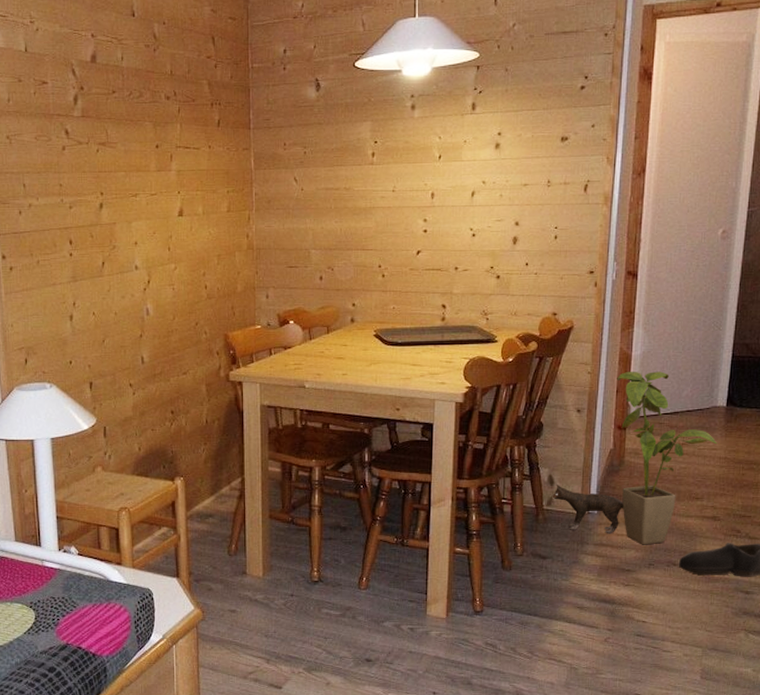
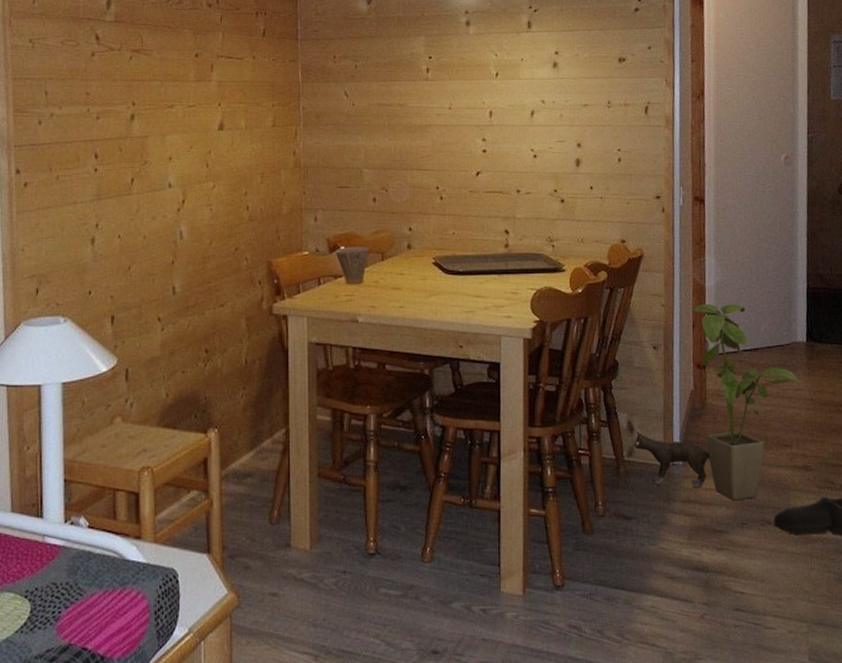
cup: none [285,320,316,355] -> present [335,246,370,285]

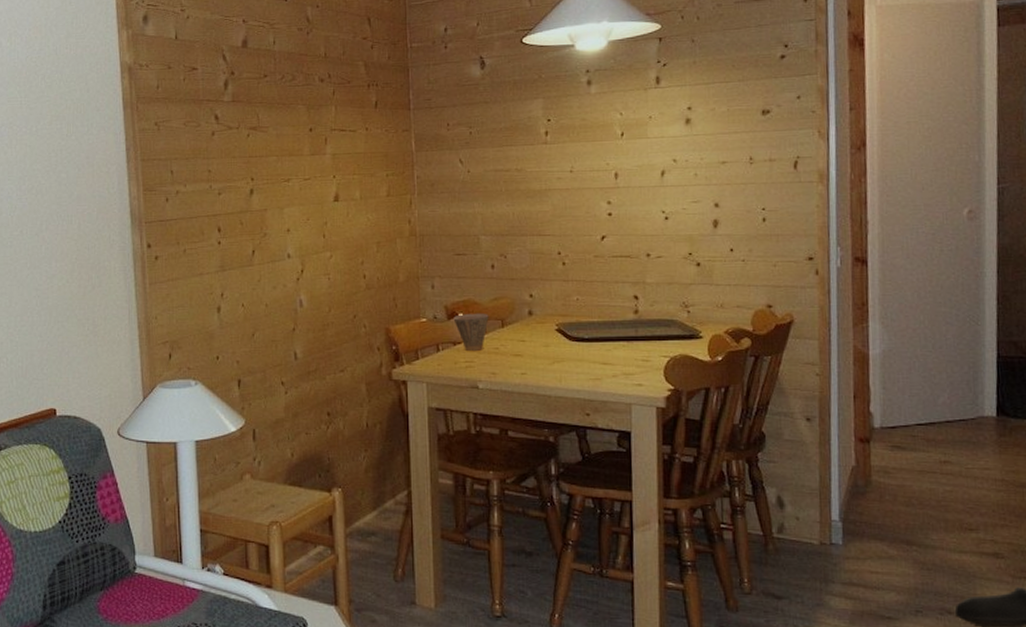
cat: present [633,431,711,489] -> none [783,507,877,571]
house plant: present [692,304,802,501] -> none [853,374,990,587]

